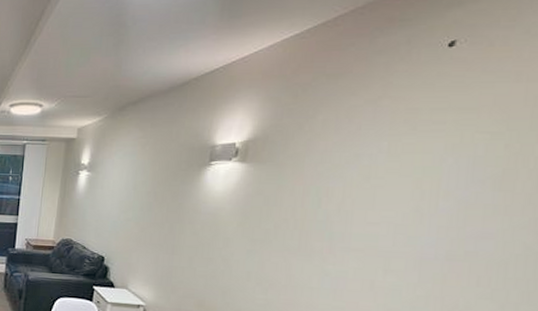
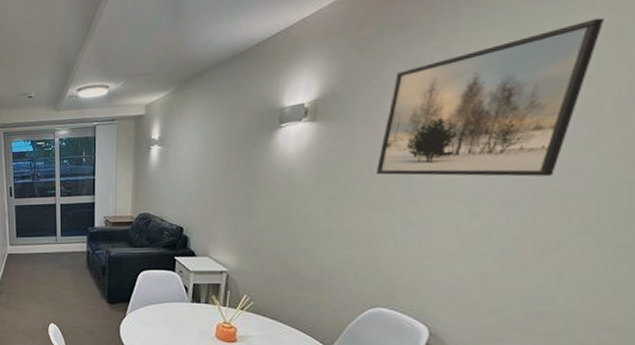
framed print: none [298,89,527,239] -> present [375,18,604,177]

